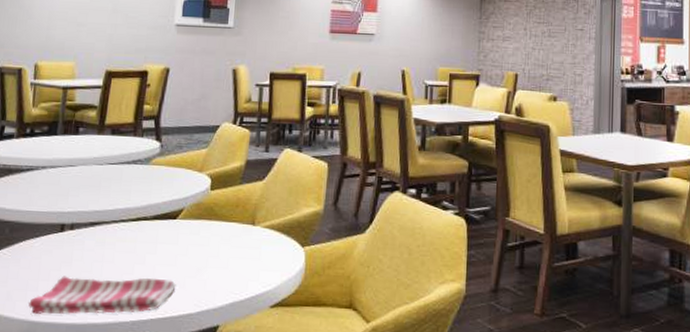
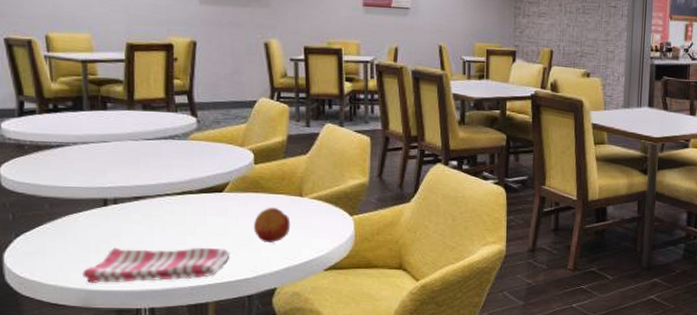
fruit: none [202,235,241,275] -> present [253,207,291,243]

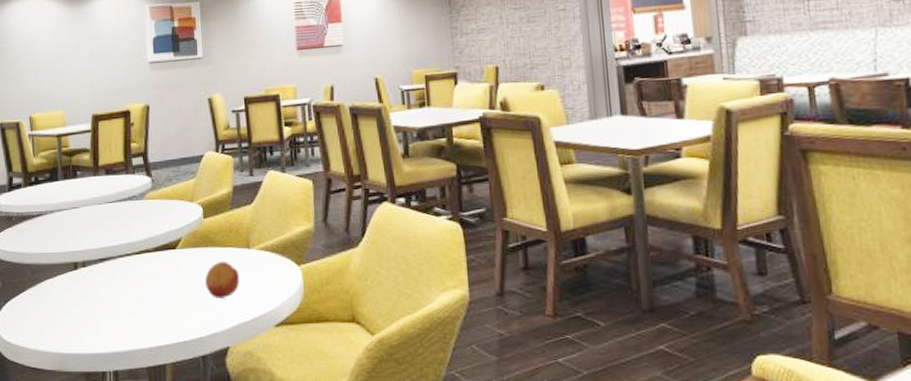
dish towel: present [81,247,230,284] -> none [56,306,184,348]

